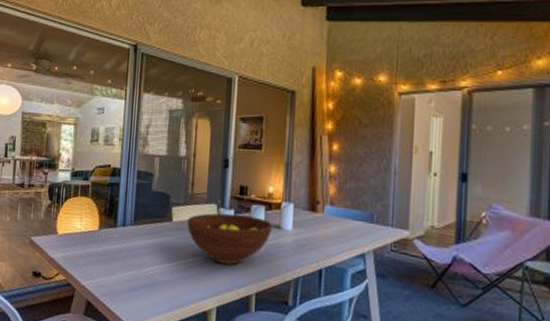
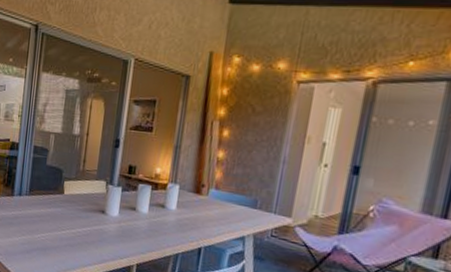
fruit bowl: present [186,213,272,265] -> none [77,189,157,238]

